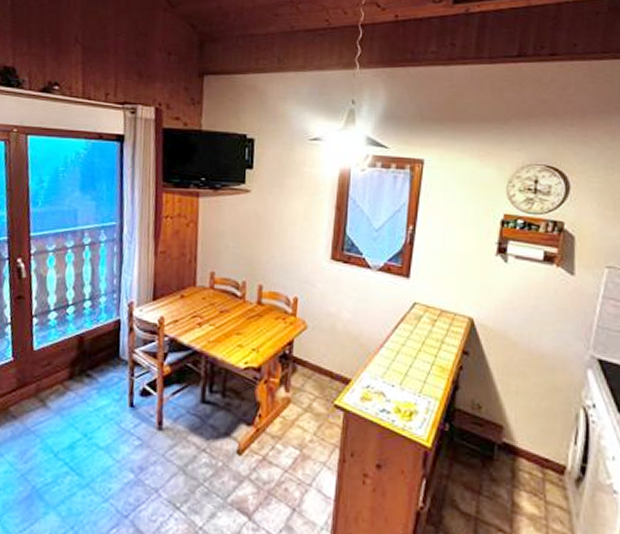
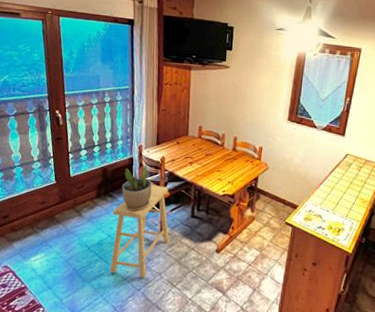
stool: none [84,357,171,498] -> present [109,185,170,278]
potted plant: none [104,328,147,397] -> present [121,164,152,211]

